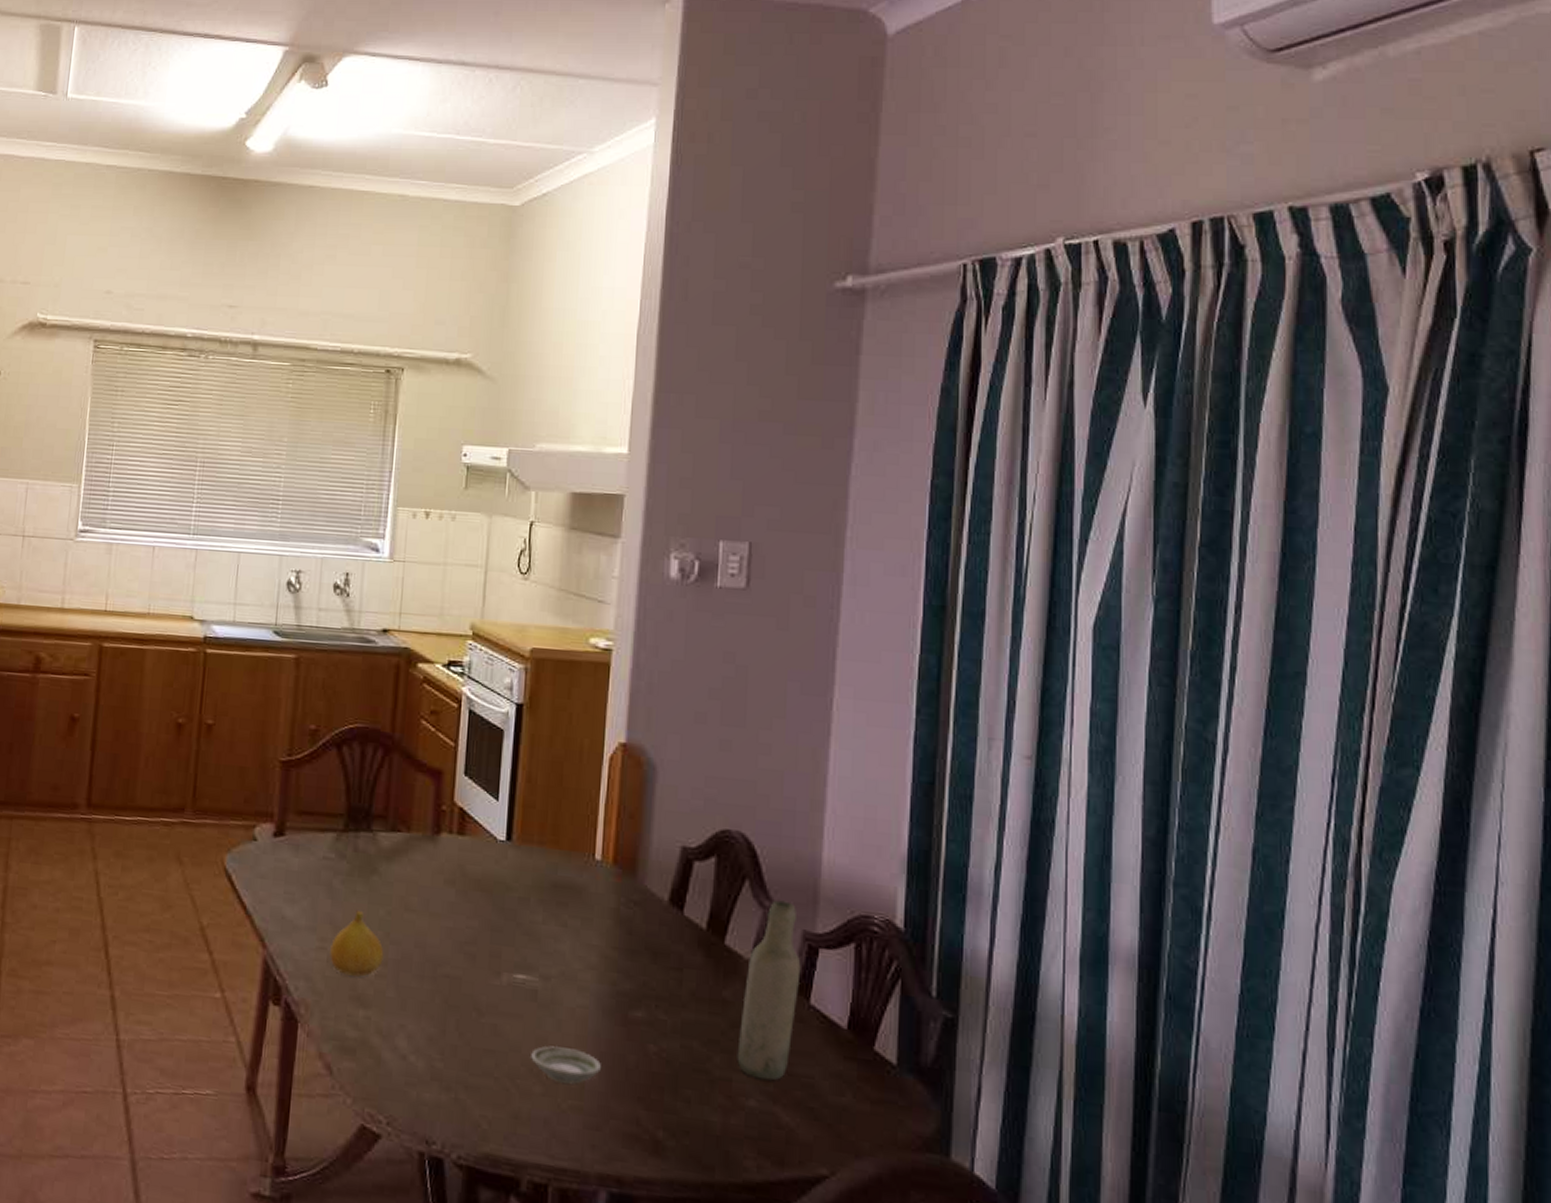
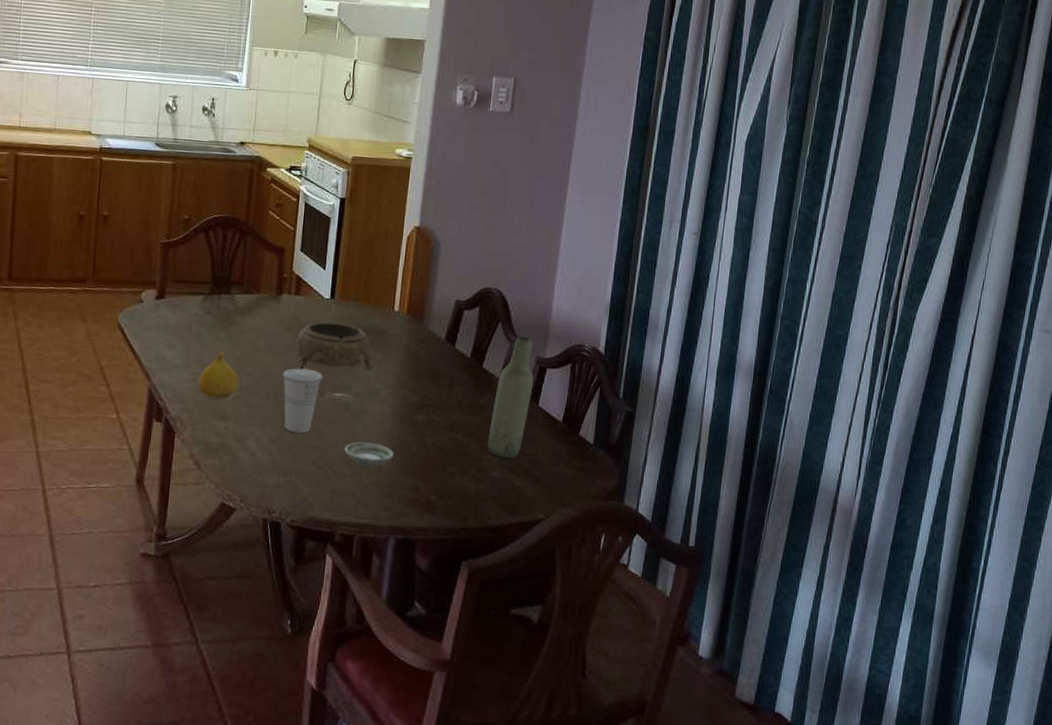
cup: none [442,936,499,1030] -> present [282,368,323,433]
decorative bowl: none [460,873,567,942] -> present [296,322,372,370]

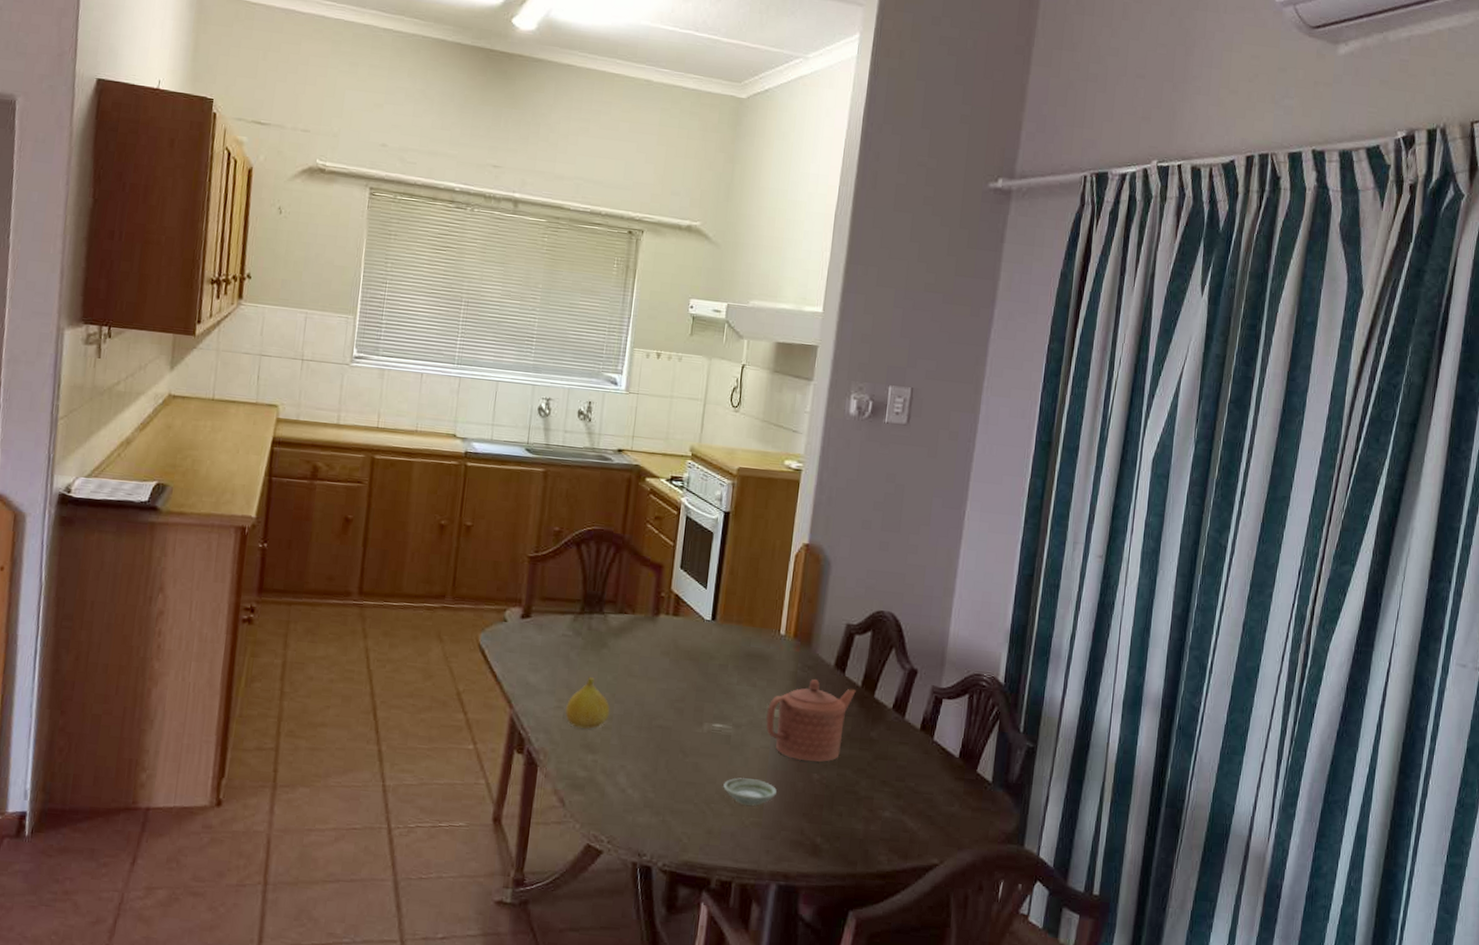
cup: present [282,368,323,433] -> none [657,695,702,768]
decorative bowl: present [296,322,372,370] -> none [673,646,755,698]
teapot: none [382,351,466,427] -> present [766,678,856,762]
bottle: present [487,336,534,459] -> none [878,663,929,797]

